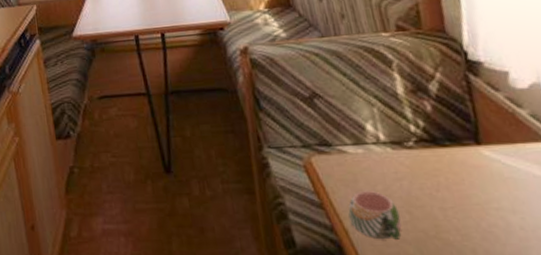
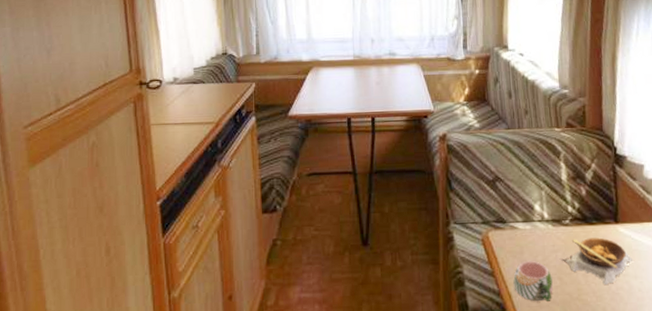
soup bowl: none [408,162,508,220] -> present [562,237,634,284]

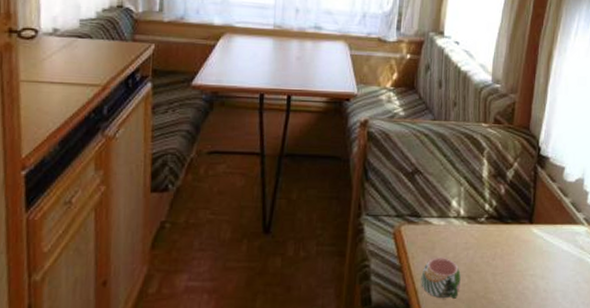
soup bowl: present [562,237,634,284] -> none [473,237,543,284]

